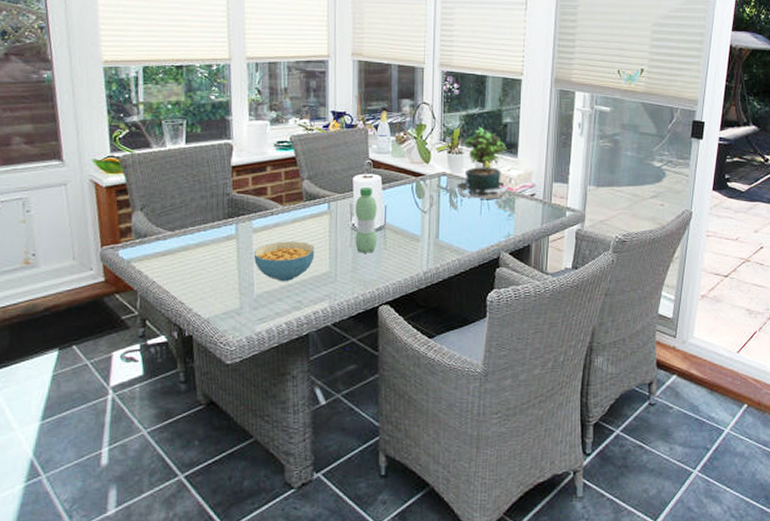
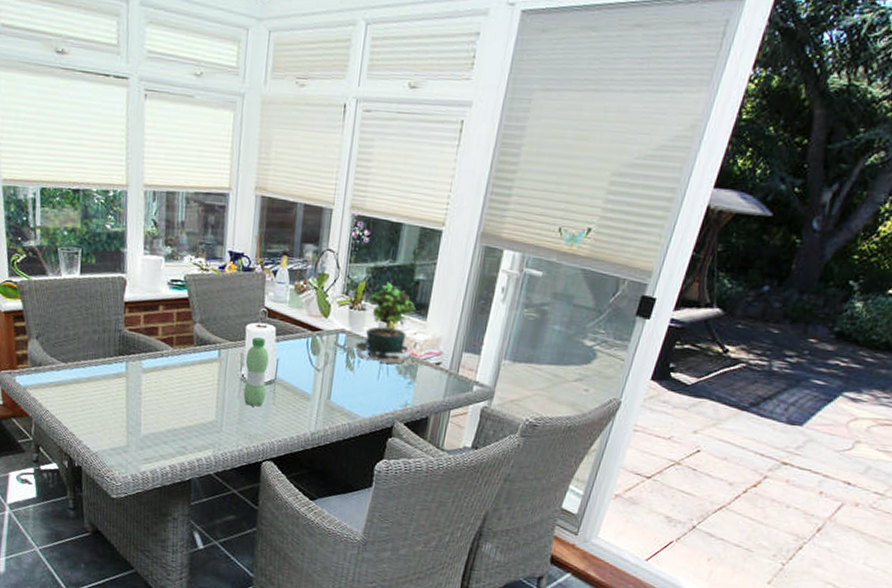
cereal bowl: present [254,241,315,281] -> none [142,384,203,425]

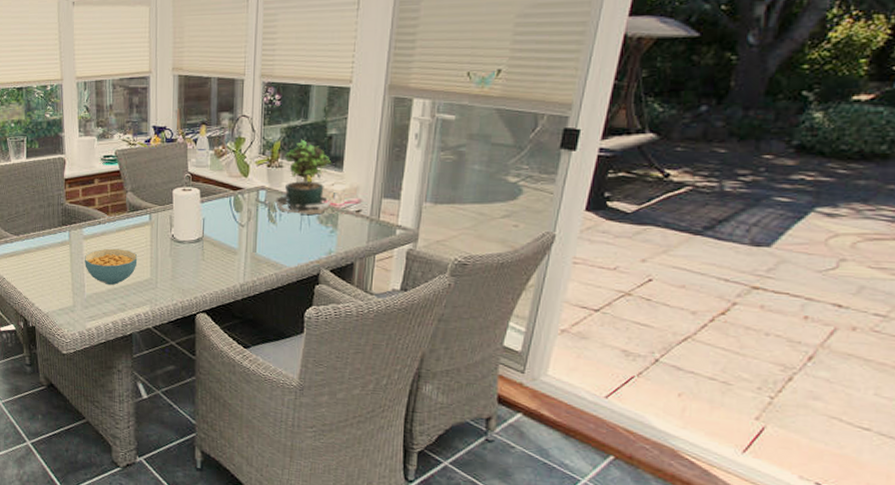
cereal bowl: none [142,384,203,425] -> present [85,248,138,285]
water bottle: present [243,337,269,407] -> none [174,200,196,263]

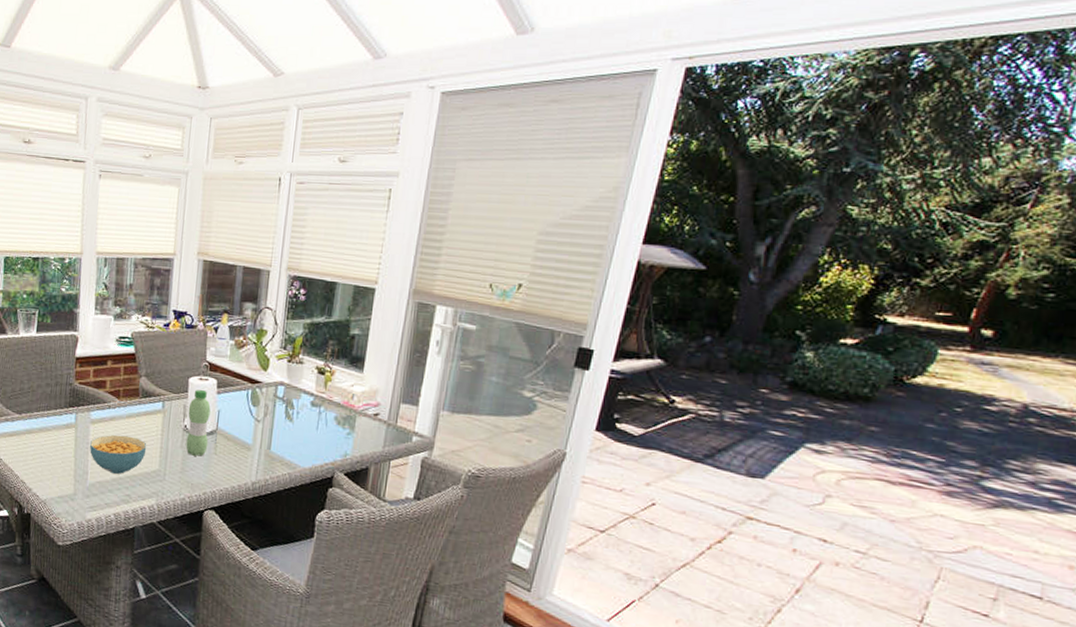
water bottle: none [174,200,196,263] -> present [186,390,211,457]
potted plant: present [275,139,347,215] -> none [293,336,365,416]

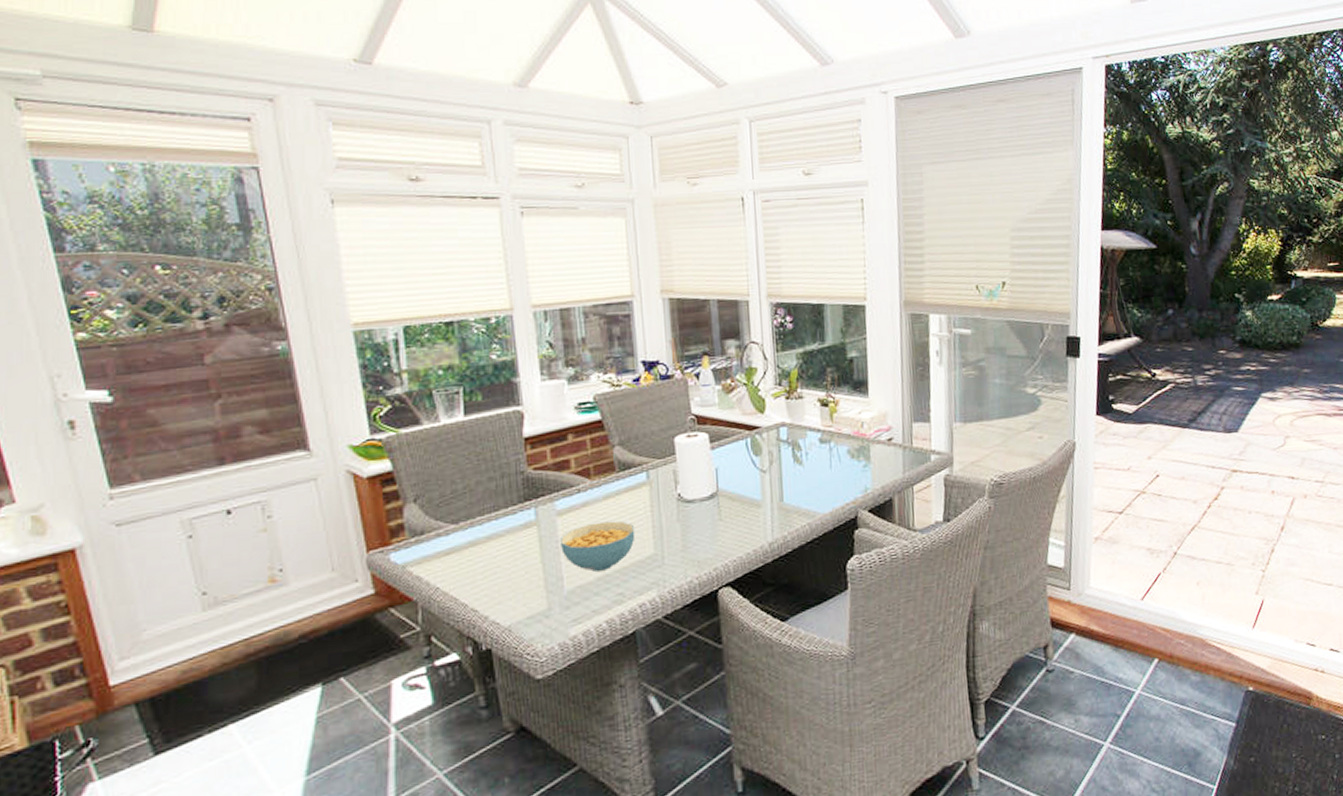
water bottle: present [186,390,211,457] -> none [679,448,710,528]

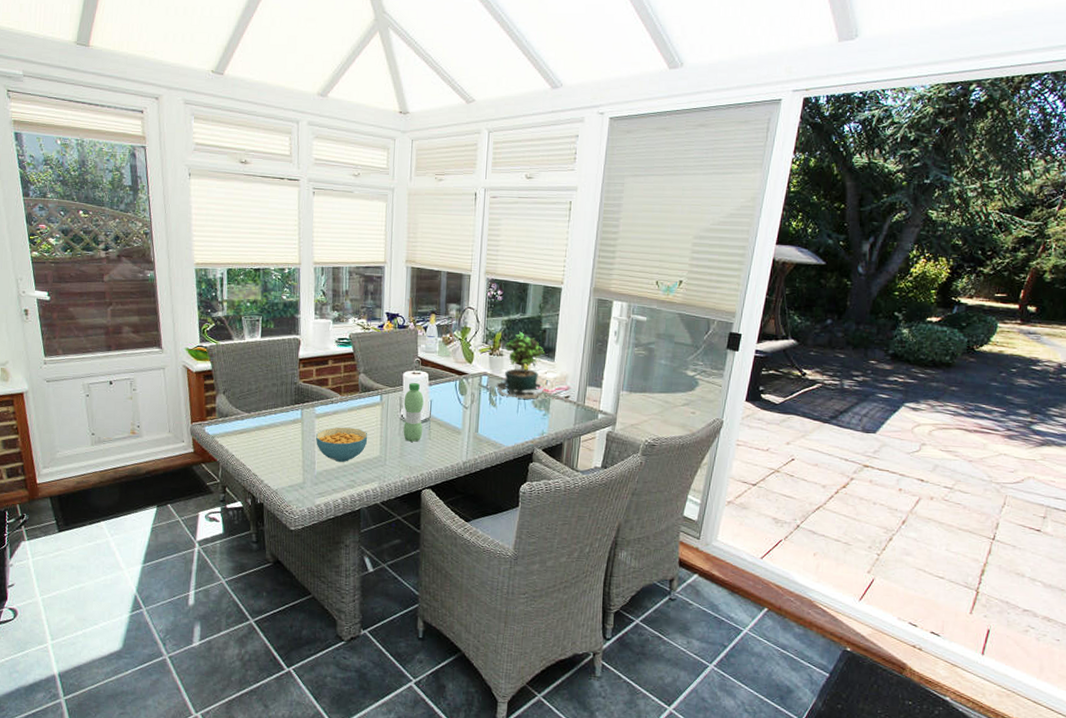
water bottle: none [679,448,710,528] -> present [403,383,424,442]
potted plant: none [799,364,878,451] -> present [496,331,558,399]

